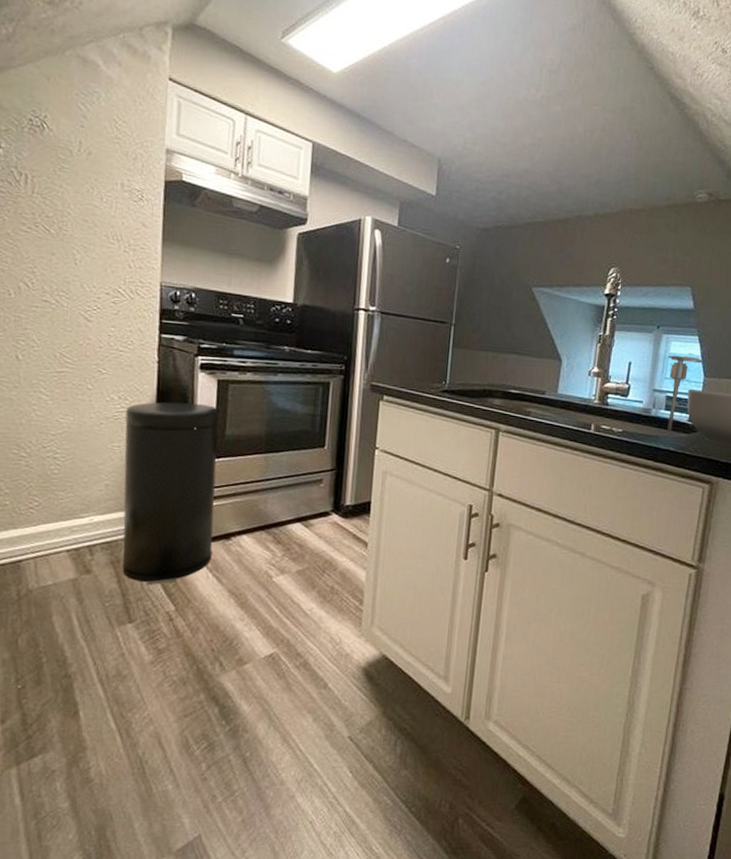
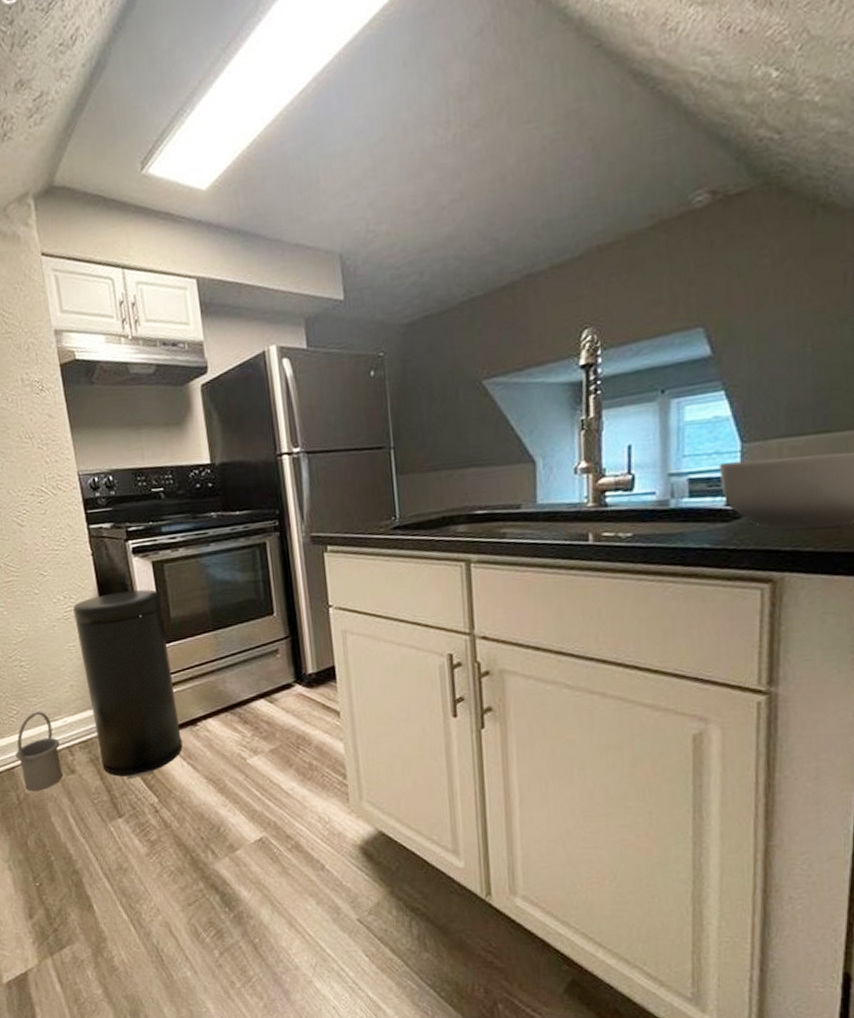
bucket: none [26,506,80,588] -> present [15,711,63,792]
soap dispenser: present [666,355,703,433] -> none [682,419,737,527]

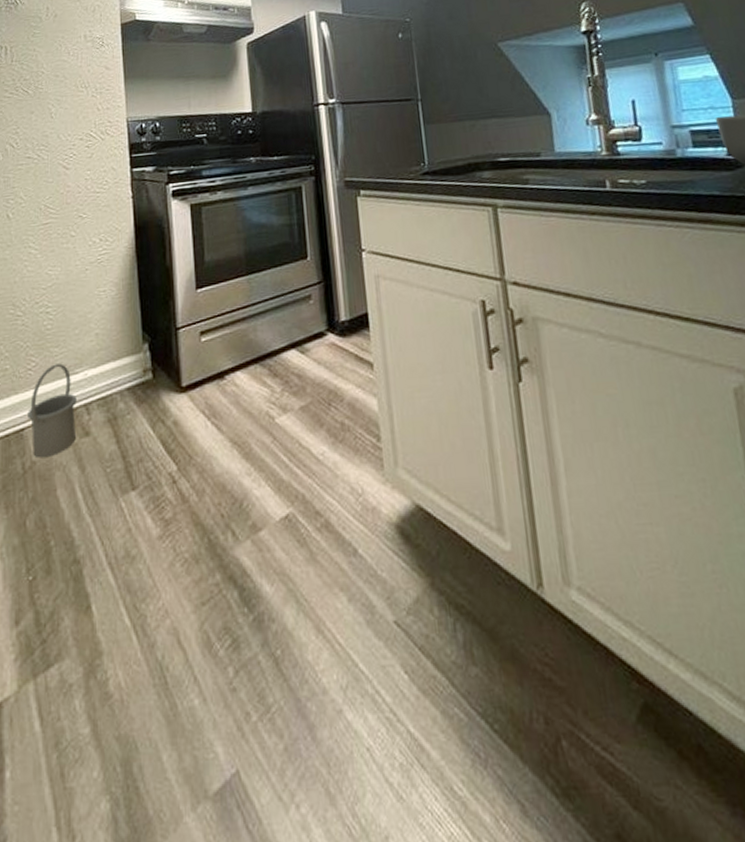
pedal bin: present [73,589,183,780] -> none [108,232,208,443]

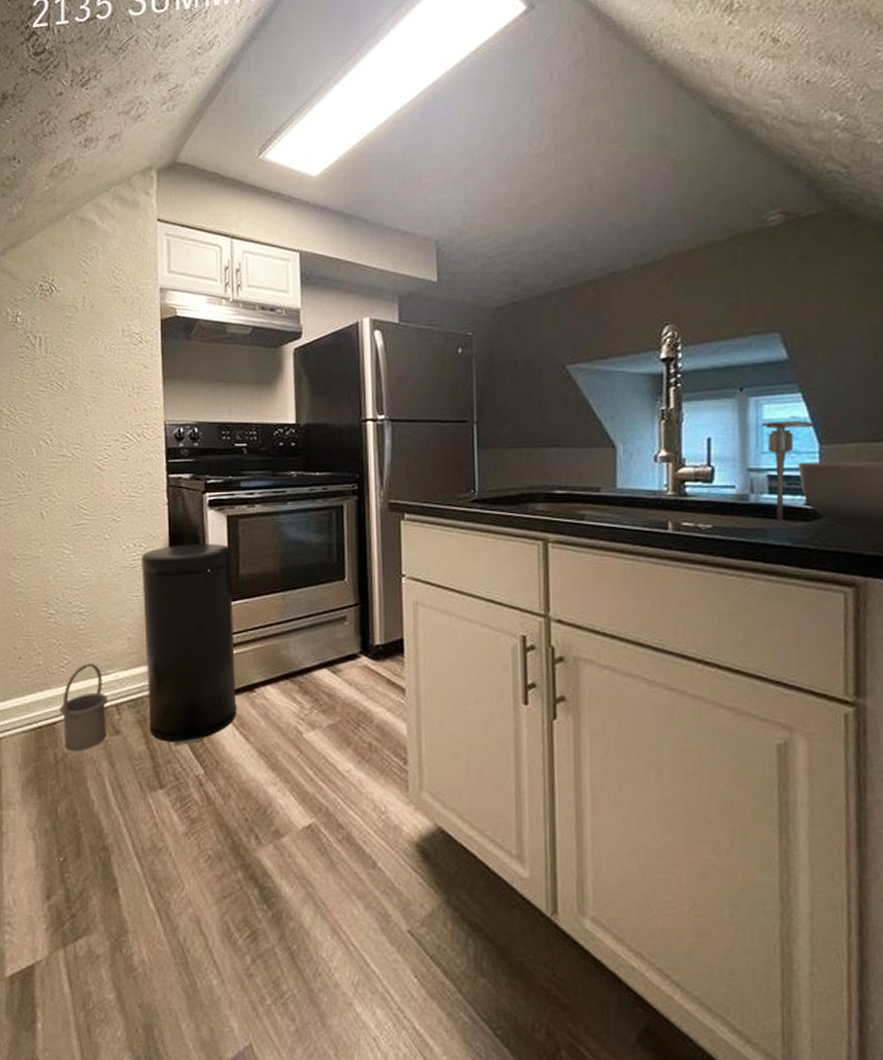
pedal bin: none [108,232,208,443] -> present [142,544,237,746]
soap dispenser: none [677,79,725,175] -> present [761,421,815,524]

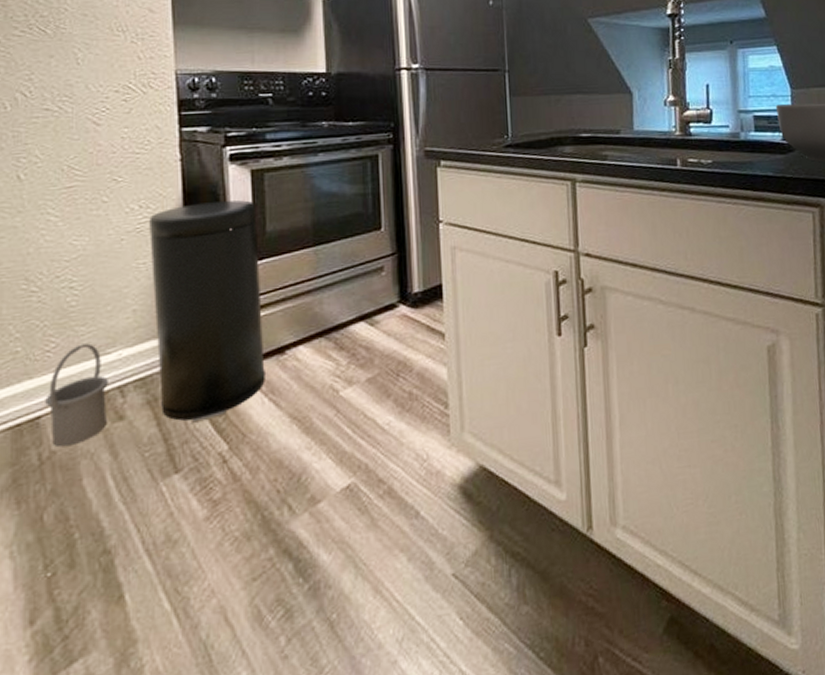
soap dispenser: present [761,421,815,524] -> none [747,69,787,157]

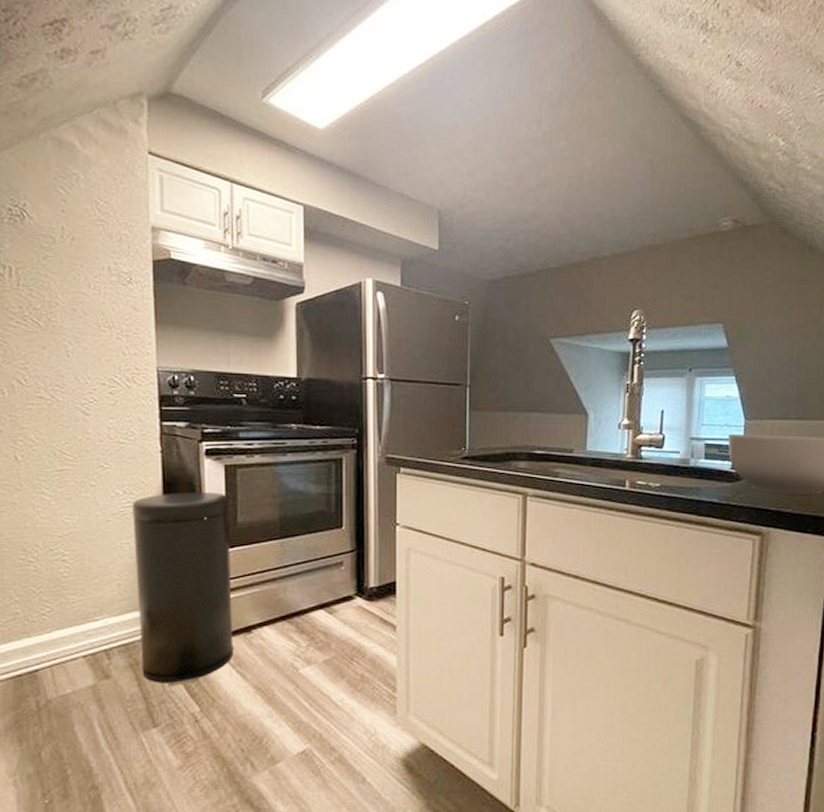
bucket: present [45,343,108,447] -> none [42,610,96,697]

